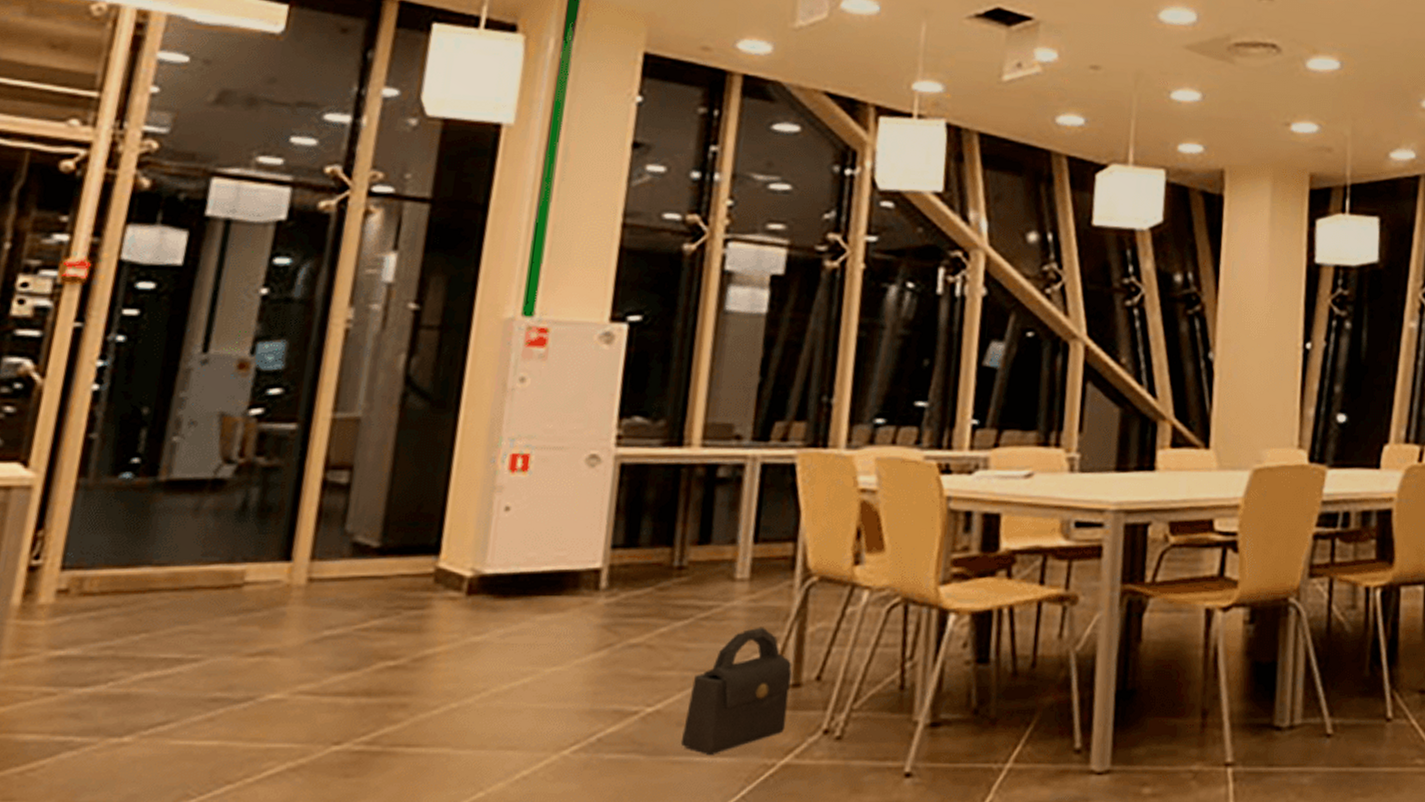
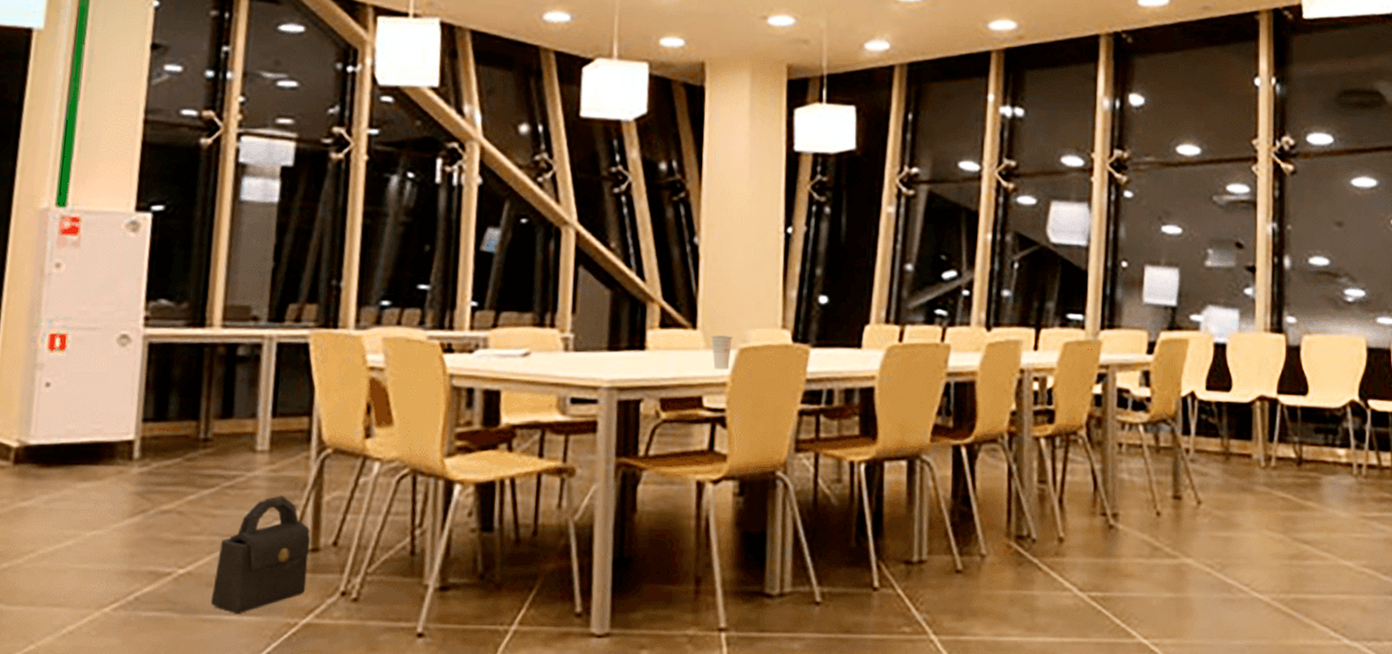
cup: none [1223,455,1247,491] -> present [710,335,733,370]

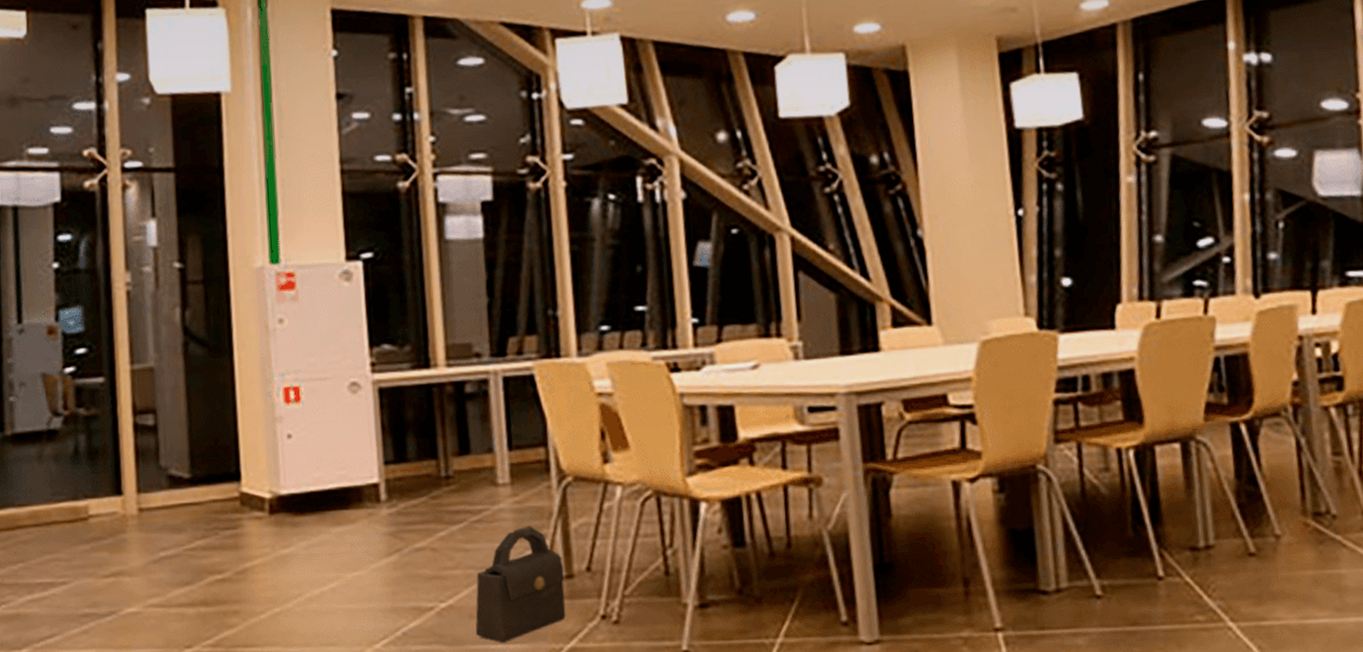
cup: present [710,335,733,370] -> none [948,328,973,365]

